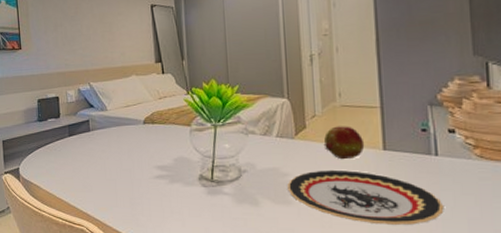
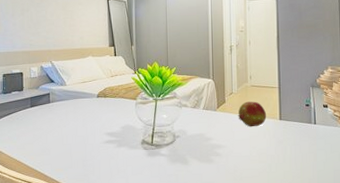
plate: present [287,169,444,225] -> none [210,135,319,176]

